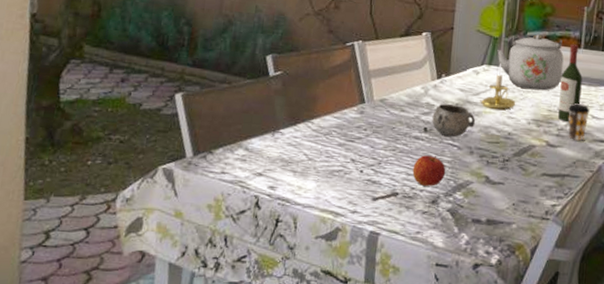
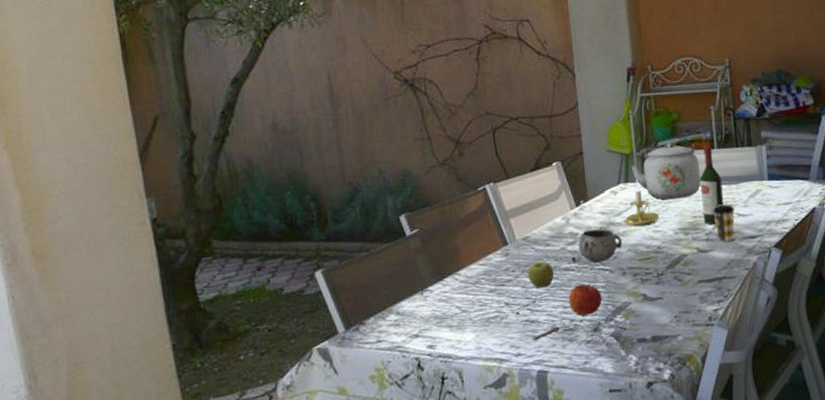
apple: none [378,125,405,151] -> present [527,262,555,288]

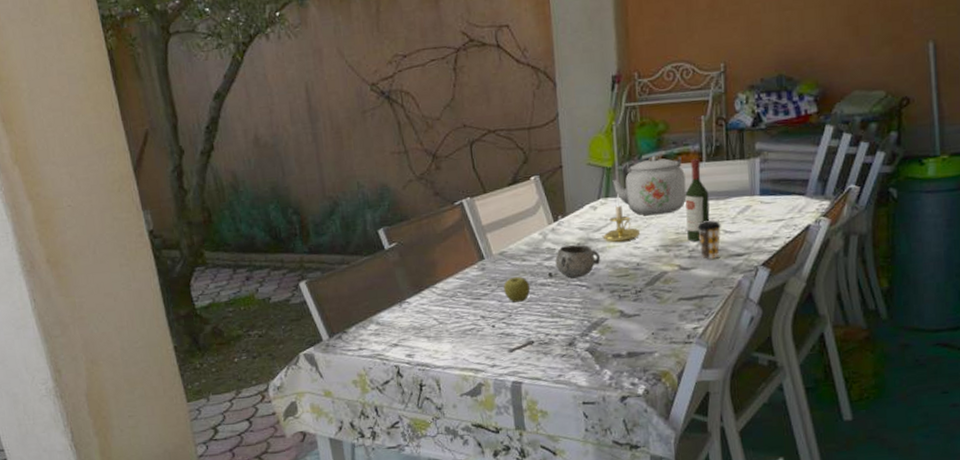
apple: present [568,284,602,316] -> none [544,299,578,330]

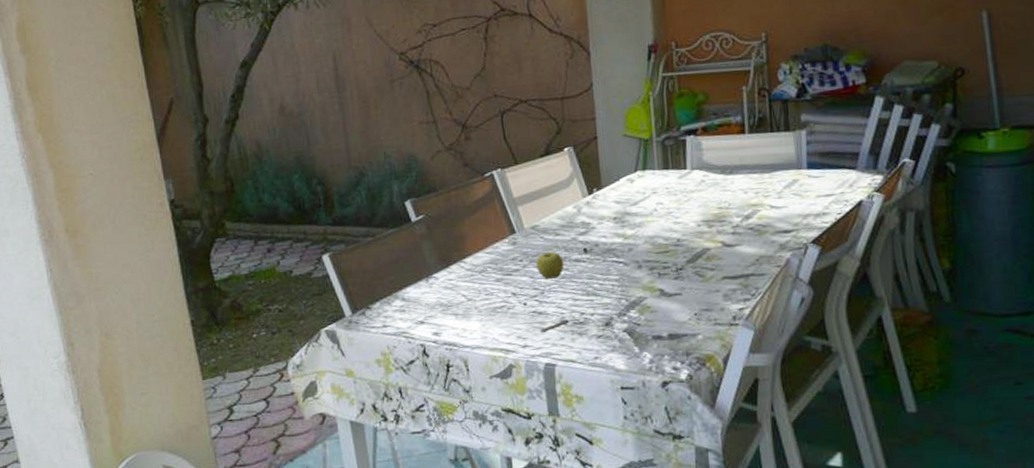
decorative bowl: present [555,244,600,278] -> none [590,219,638,254]
candle holder: present [601,194,641,243] -> none [638,166,681,218]
kettle: present [612,155,687,216] -> none [650,127,729,189]
wine bottle: present [685,158,710,242] -> none [727,130,755,218]
coffee cup: present [697,220,722,260] -> none [741,194,768,236]

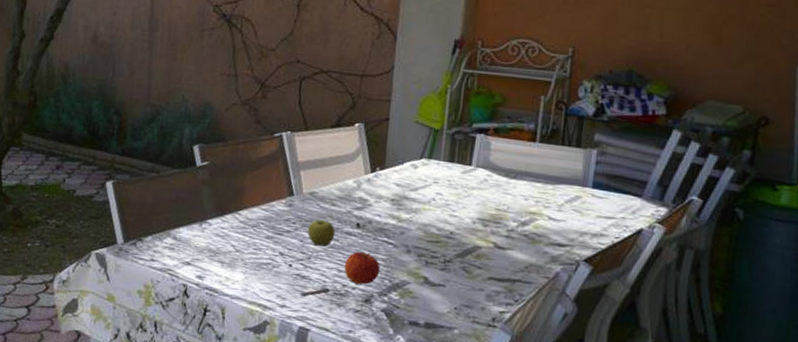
apple: none [579,276,615,309] -> present [344,252,381,285]

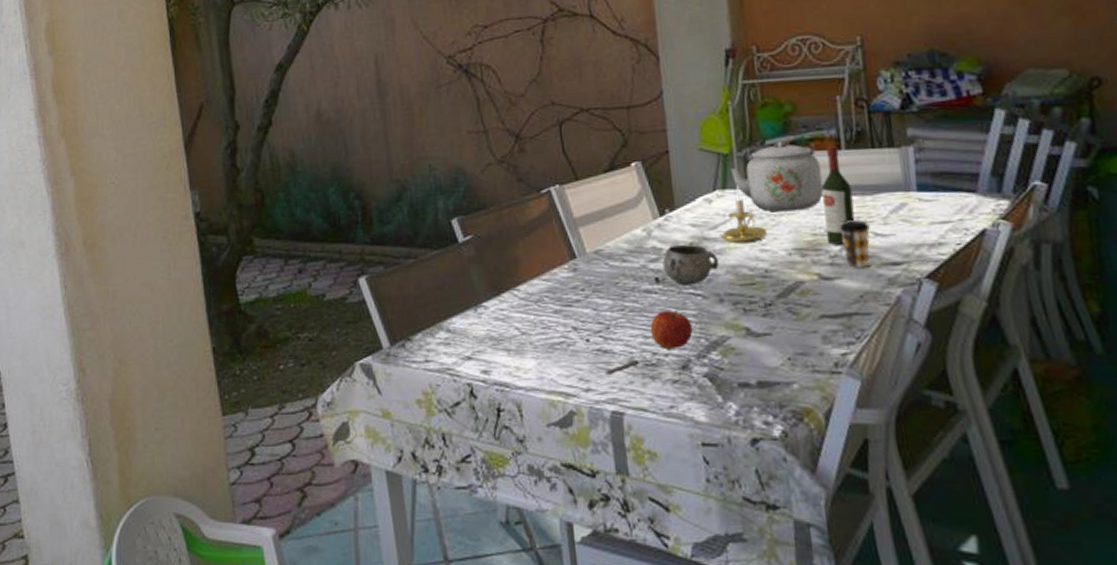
apple: present [307,219,336,247] -> none [600,281,633,312]
decorative bowl: none [365,198,413,234] -> present [662,244,719,285]
candle holder: none [417,157,459,207] -> present [718,185,768,244]
kettle: none [438,126,515,188] -> present [730,141,824,212]
wine bottle: none [508,137,538,223] -> present [821,145,855,246]
coffee cup: none [520,202,547,244] -> present [839,220,871,268]

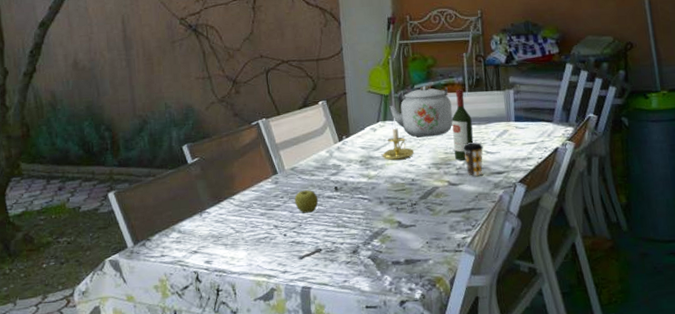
apple: none [600,281,633,312] -> present [294,190,319,213]
apple: present [650,311,693,349] -> none [330,211,361,239]
decorative bowl: present [662,244,719,285] -> none [340,162,380,192]

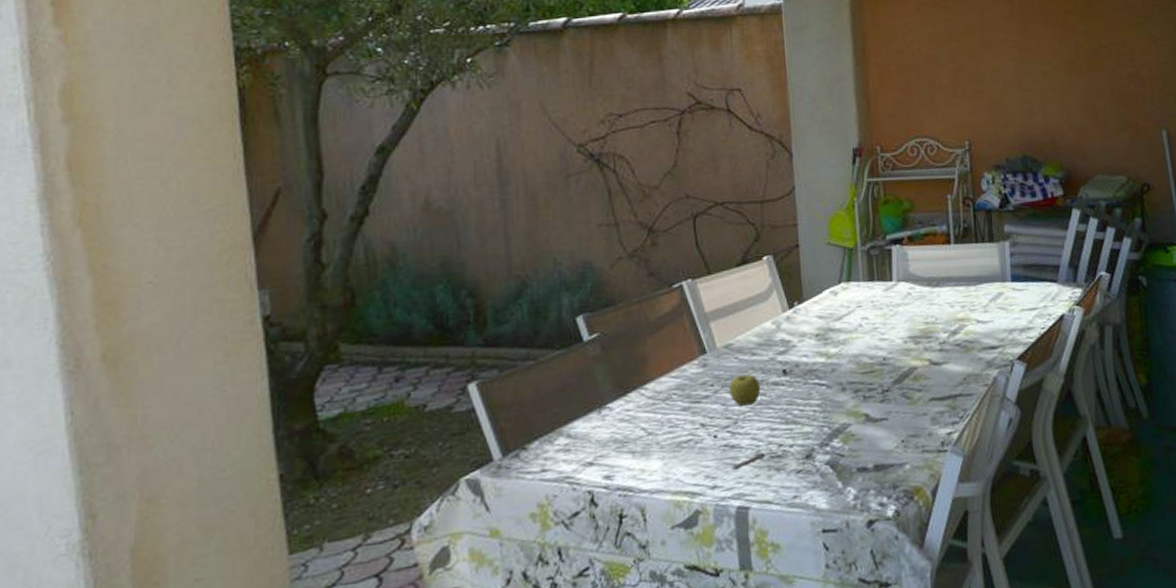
candle holder: present [380,118,415,161] -> none [842,278,887,334]
kettle: present [389,85,453,137] -> none [855,236,935,303]
wine bottle: present [452,89,474,161] -> none [933,240,961,333]
coffee cup: present [463,142,484,177] -> none [948,308,974,353]

